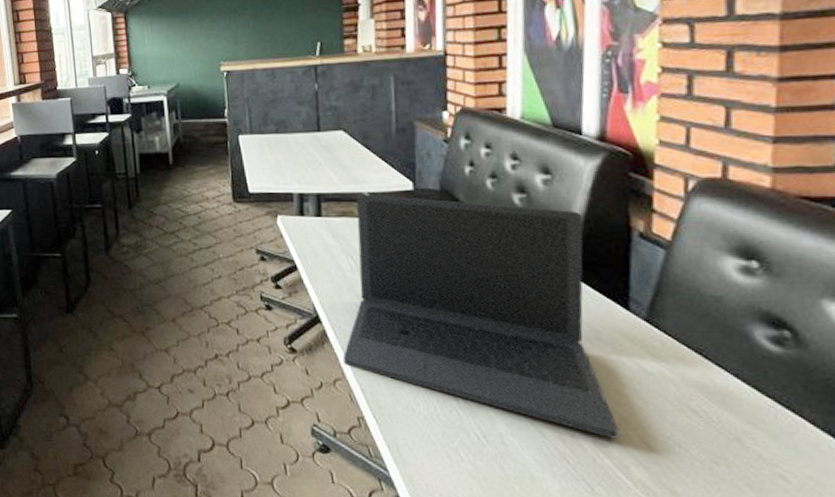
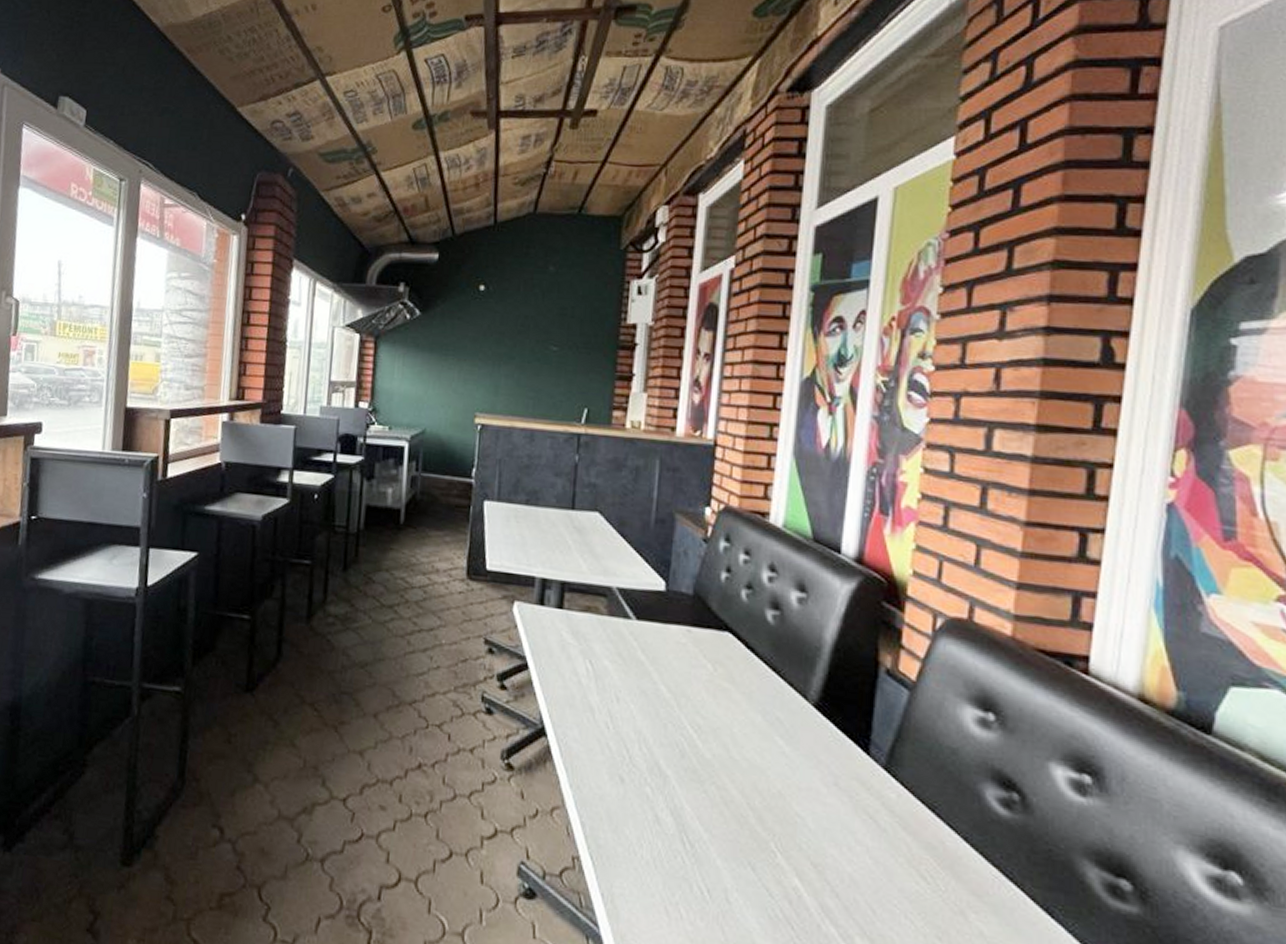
laptop: present [342,194,619,439] -> none [564,588,848,904]

